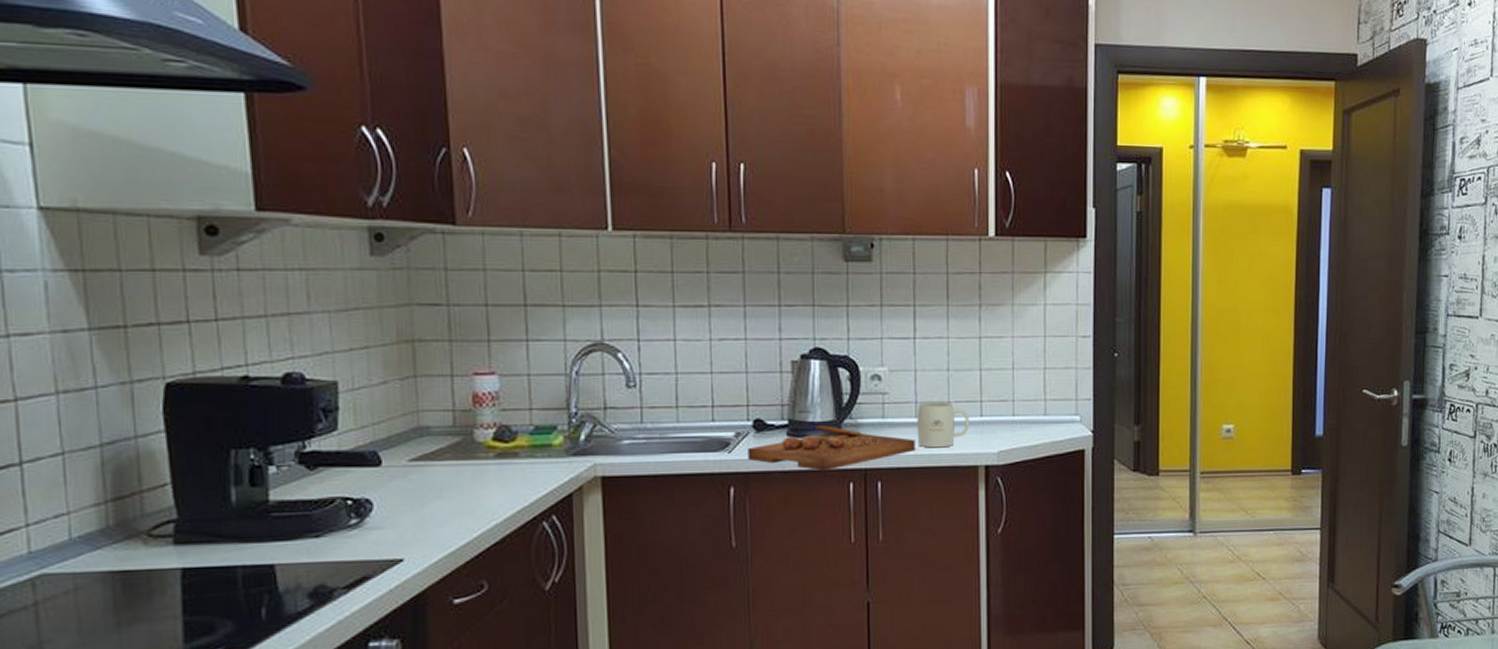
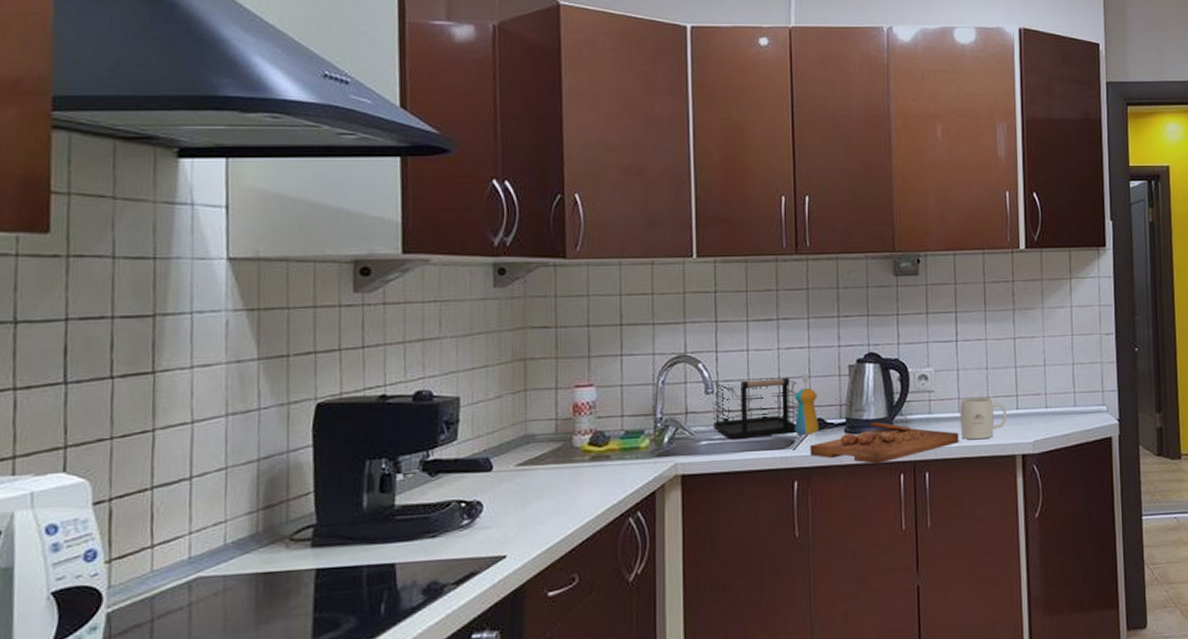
dish rack: none [634,370,734,439] -> present [712,376,798,439]
soap dispenser: none [729,370,758,437] -> present [794,375,819,435]

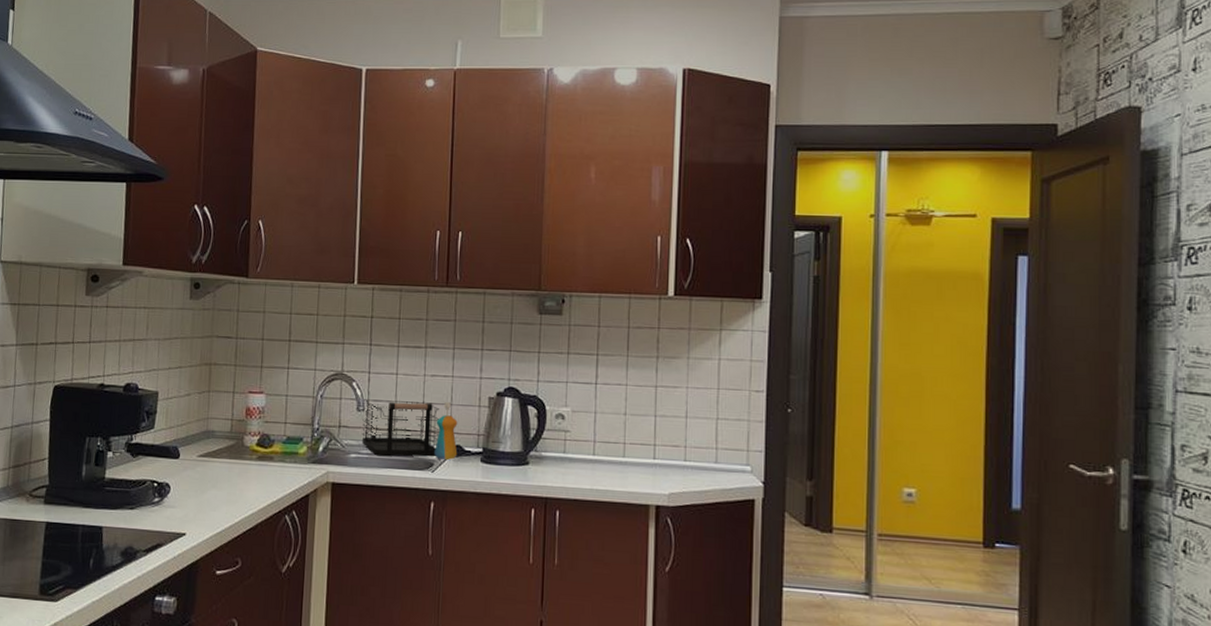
cutting board: present [810,421,959,465] -> none [447,454,592,497]
mug: present [959,397,1007,440] -> none [594,441,643,485]

